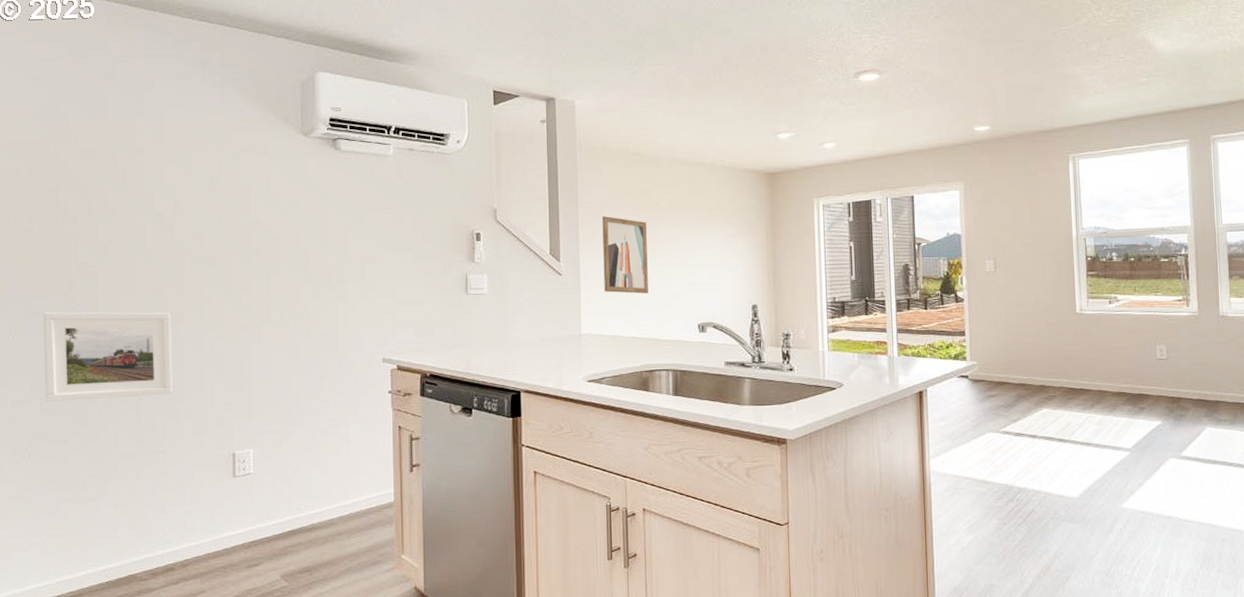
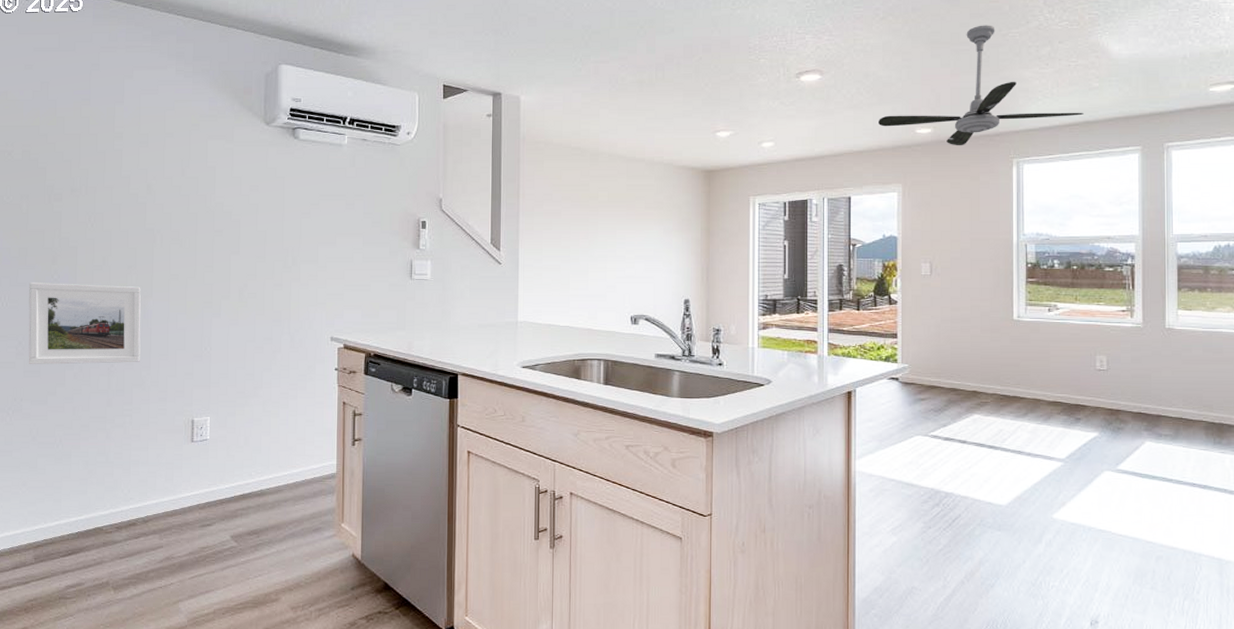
wall art: present [602,216,648,294] -> none [541,208,584,284]
ceiling fan: none [938,22,1134,143] -> present [879,25,1084,146]

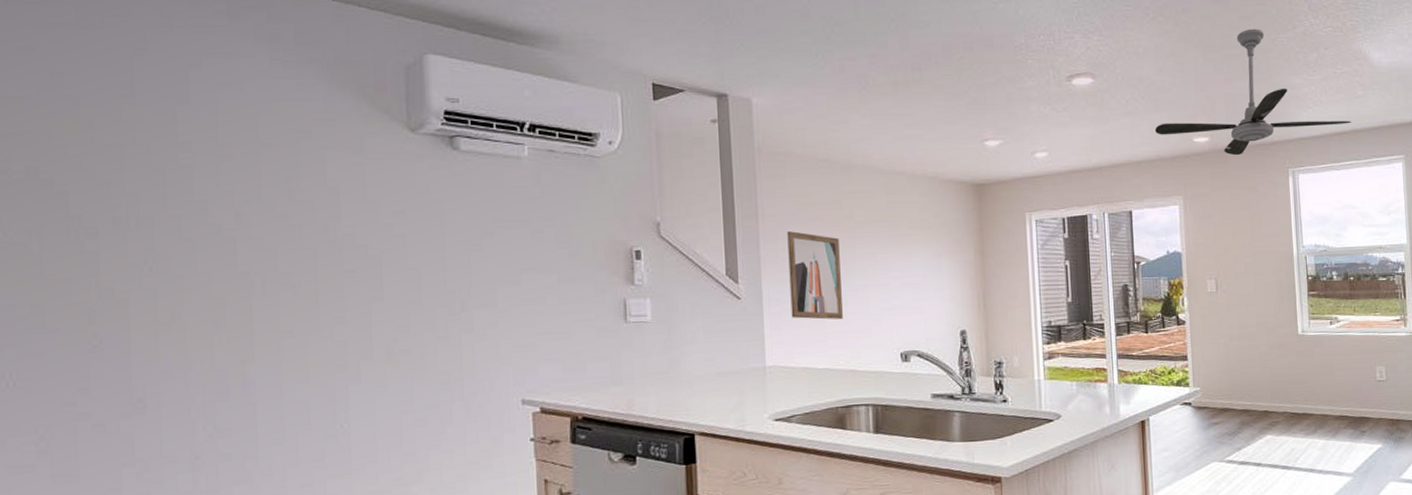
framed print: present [28,281,141,365] -> none [51,349,241,466]
wall art: none [541,208,584,284] -> present [787,231,843,320]

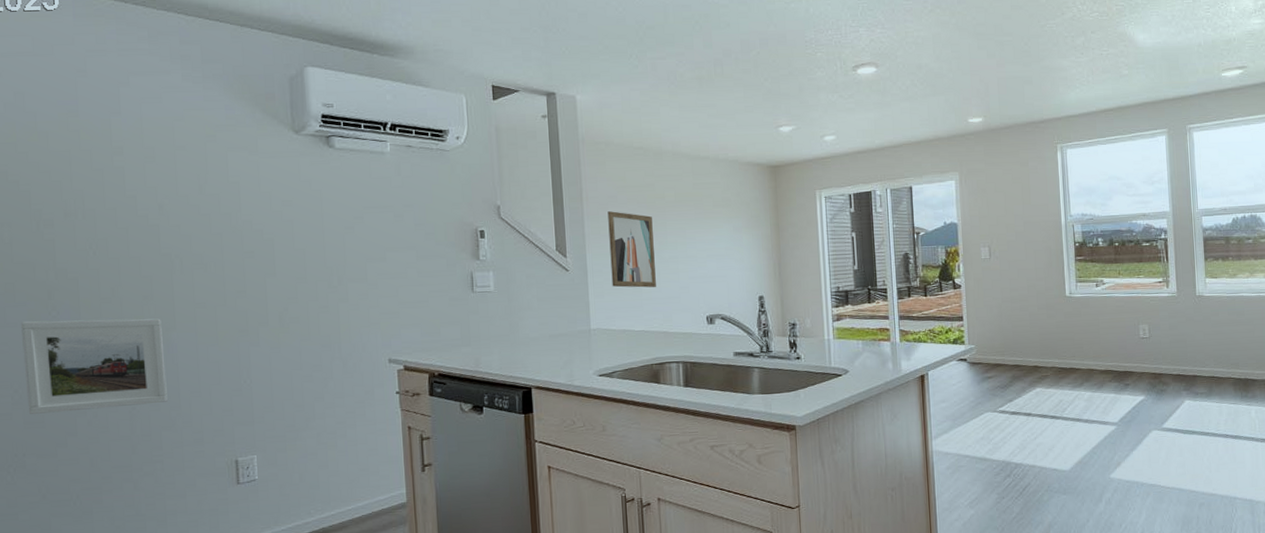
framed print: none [51,349,241,466] -> present [21,318,168,414]
ceiling fan: present [1155,29,1351,156] -> none [933,16,1117,134]

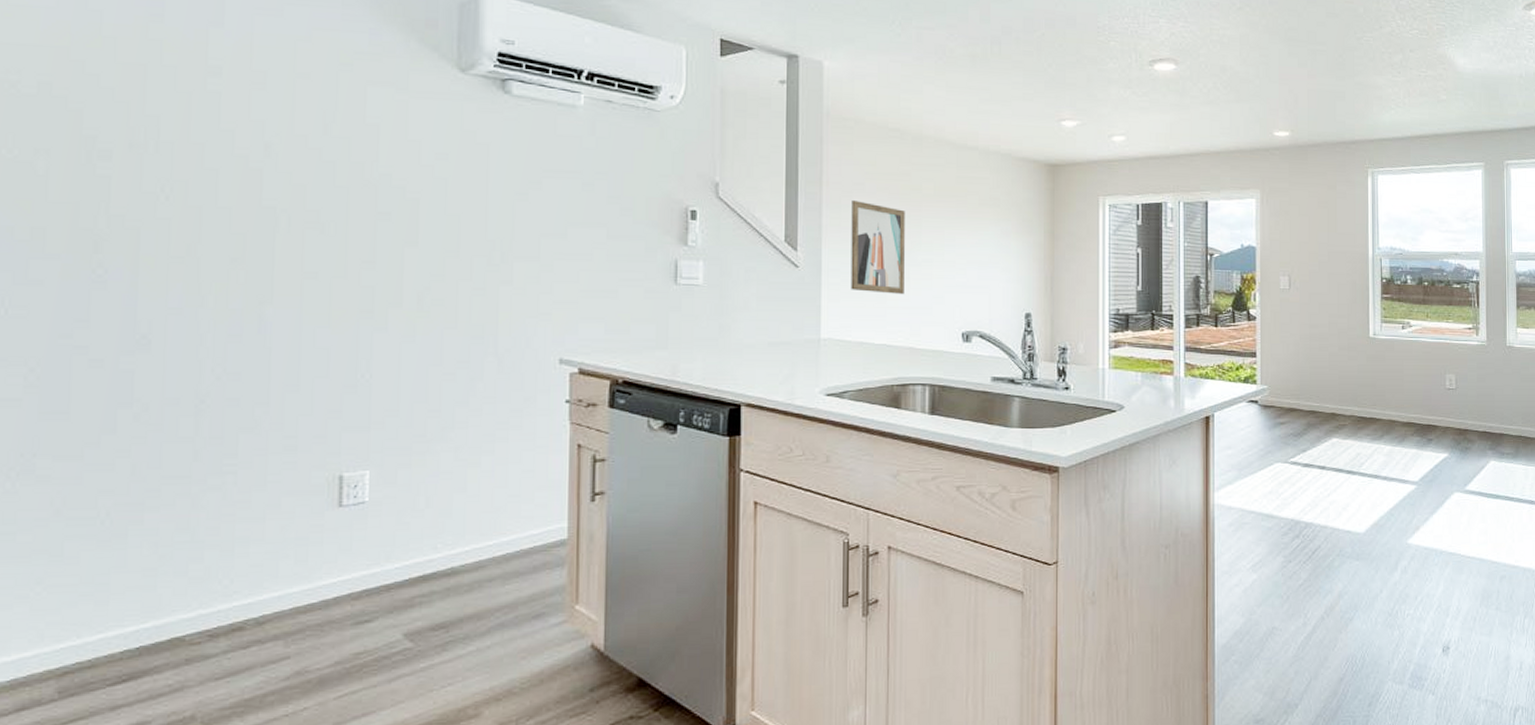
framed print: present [21,318,168,414] -> none [47,278,253,401]

